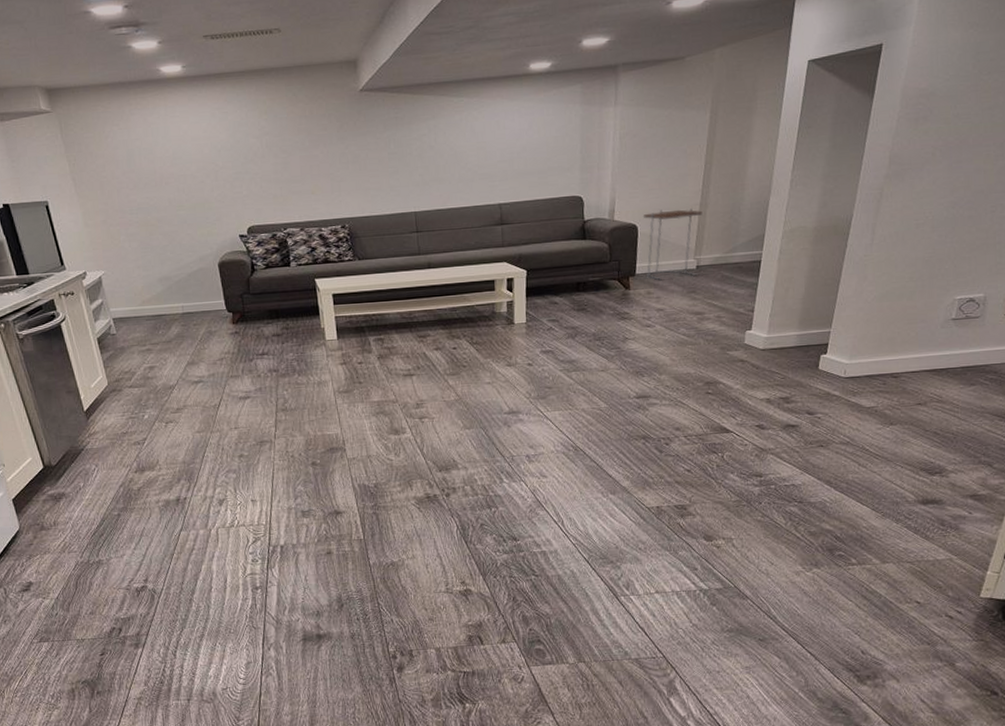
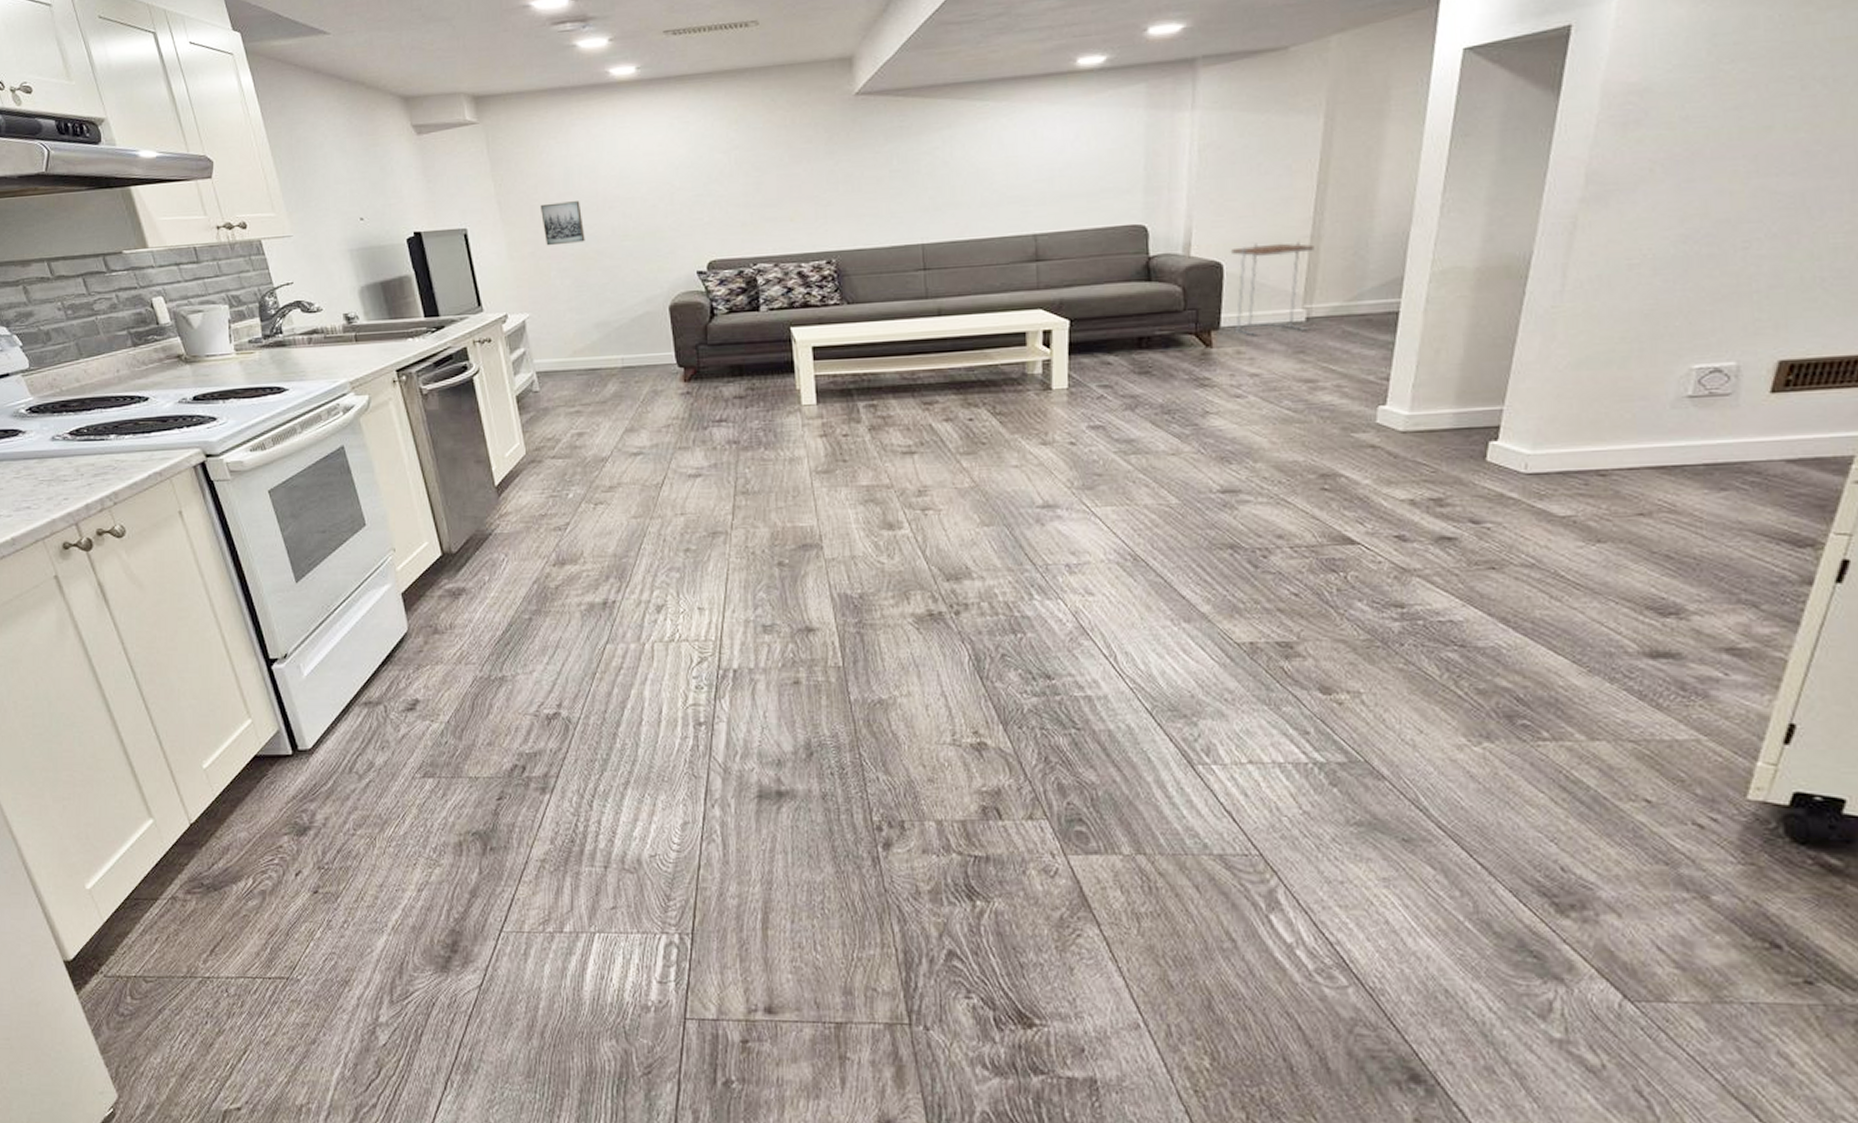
wall art: none [108,178,147,215] -> present [540,201,585,246]

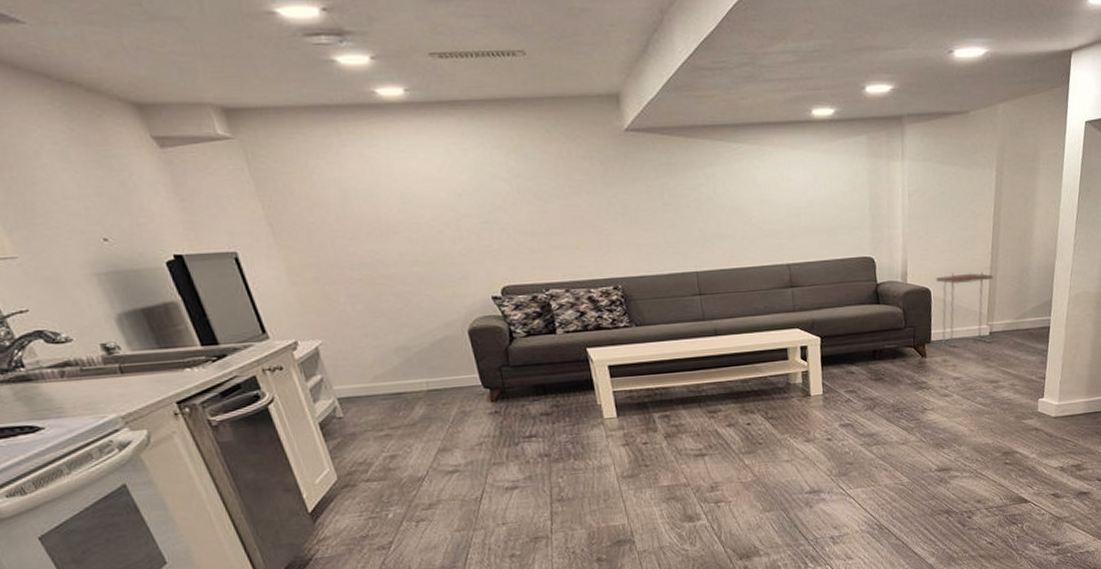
wall art: present [540,201,585,246] -> none [317,225,373,271]

